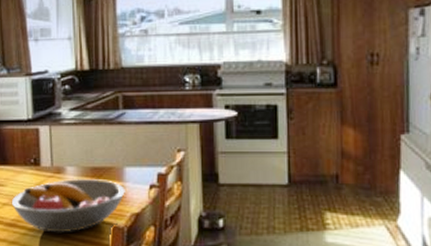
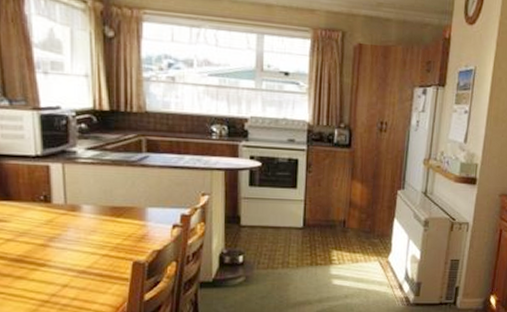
fruit bowl: present [11,179,125,233] -> none [16,217,147,268]

